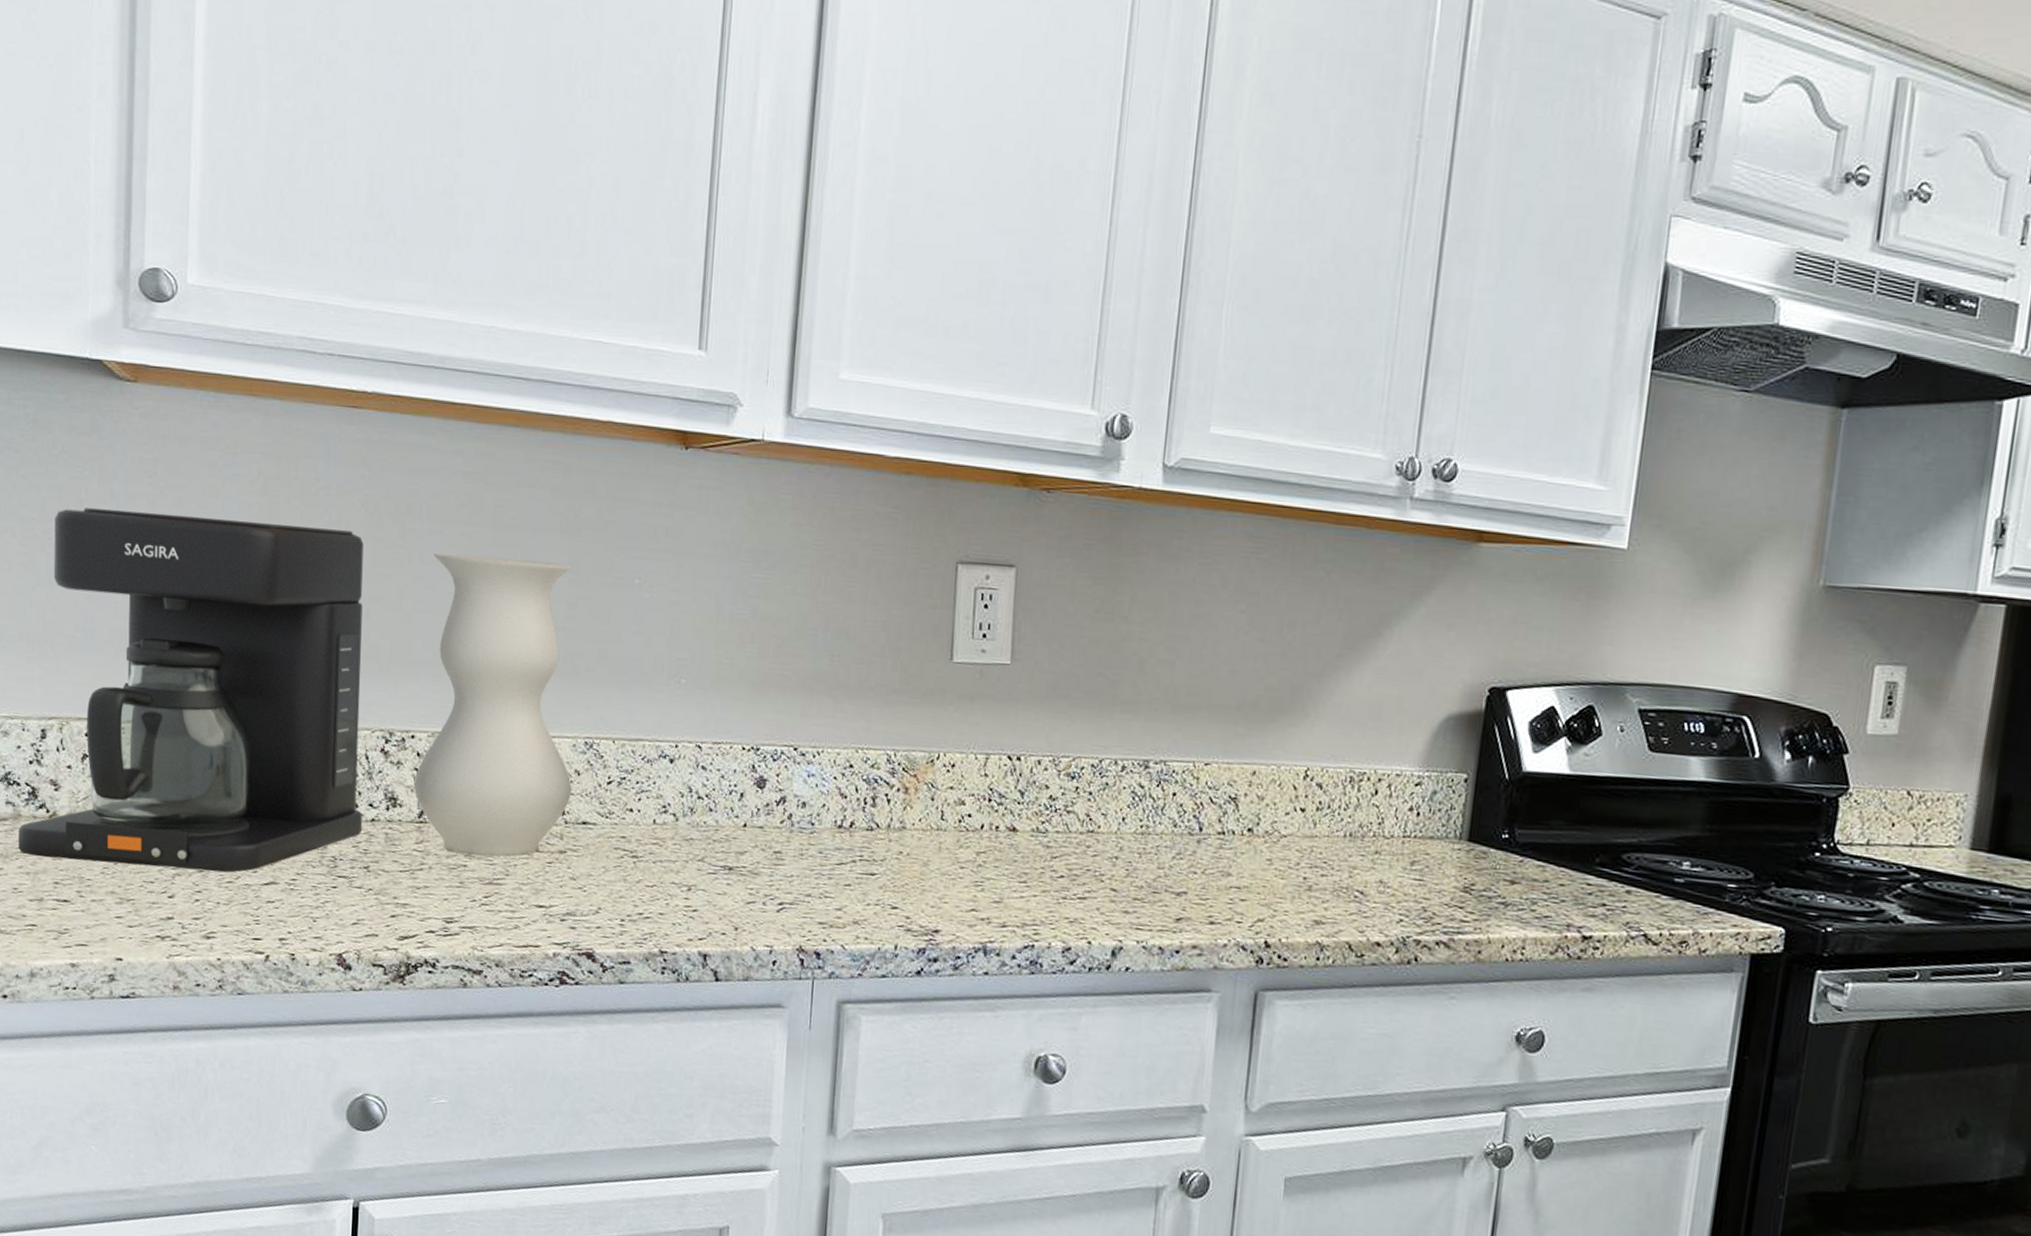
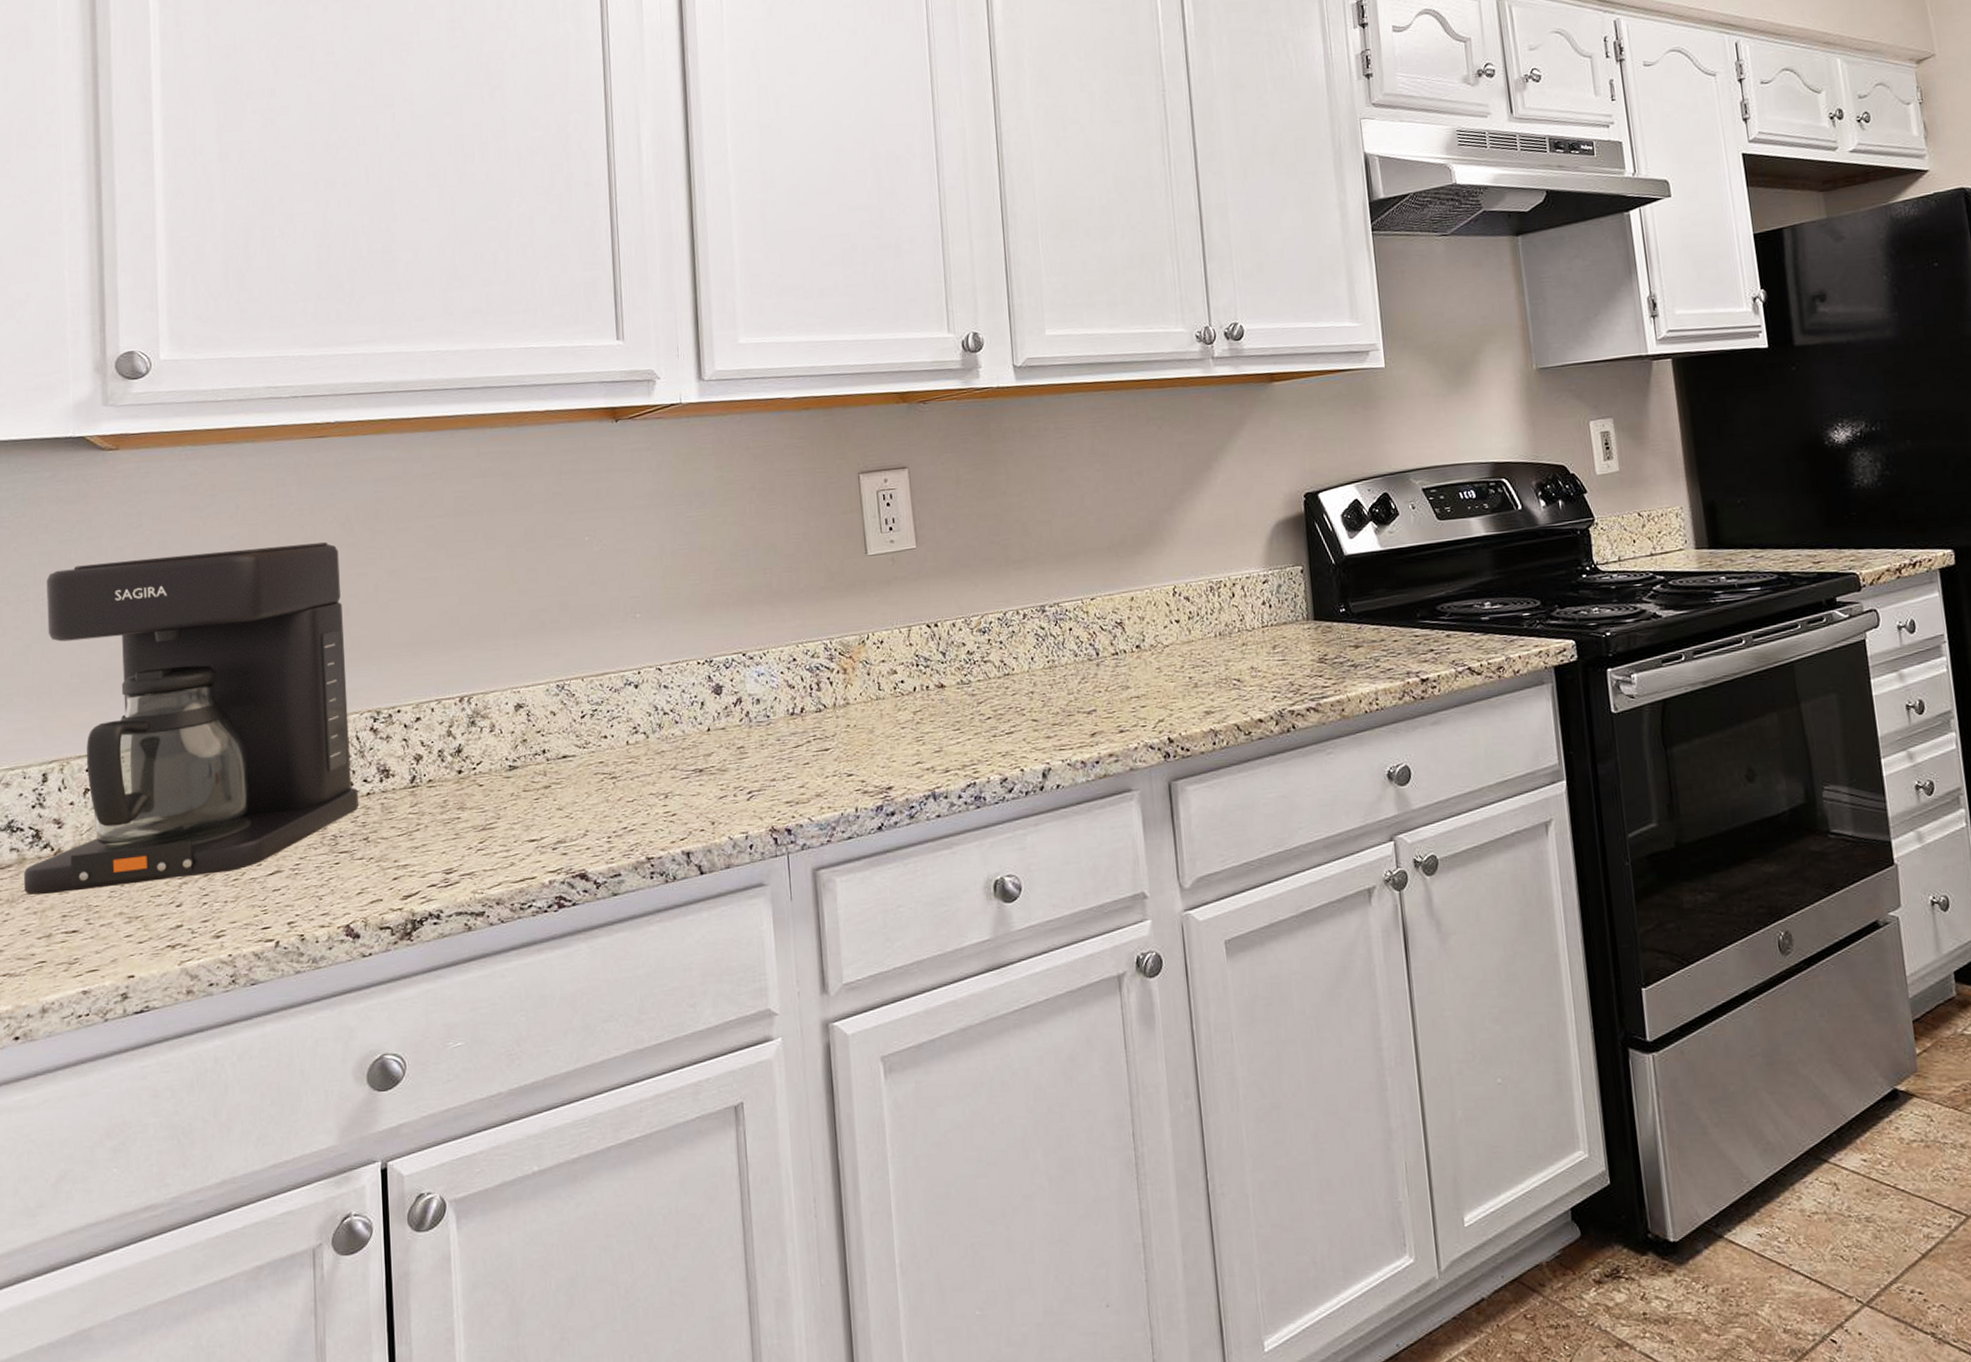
vase: present [414,554,573,857] -> none [403,535,550,808]

